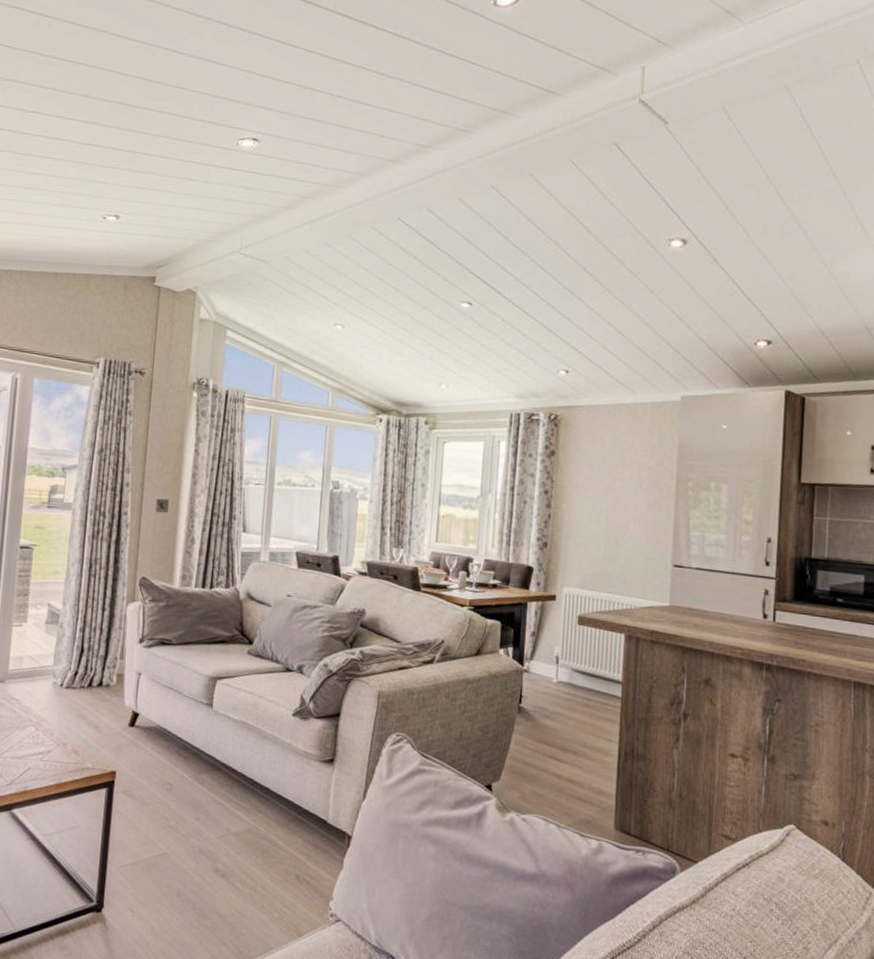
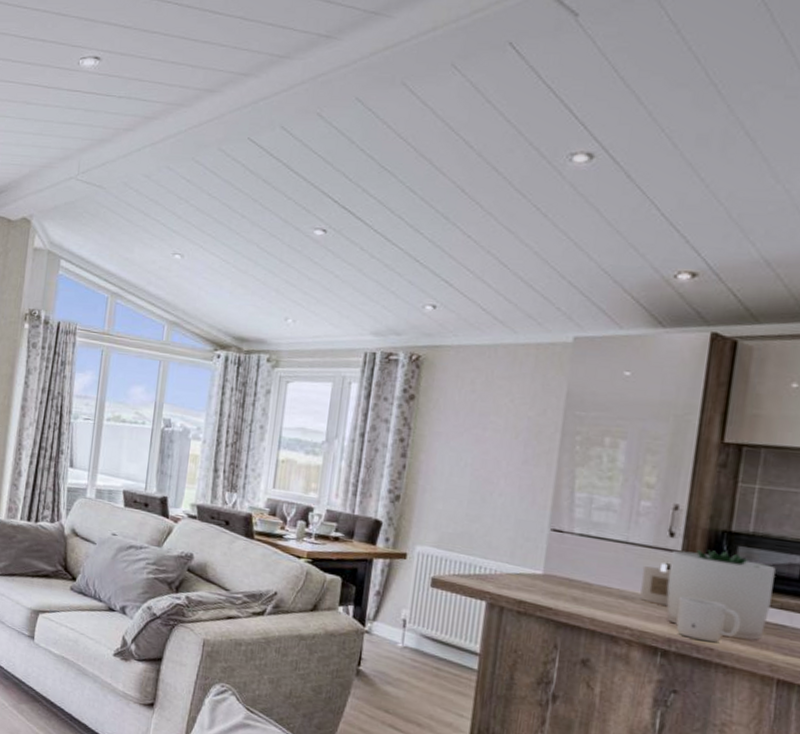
candle: none [746,589,769,626] -> present [640,563,670,606]
planter: none [766,575,846,650] -> present [666,550,776,641]
mug: none [775,616,824,655] -> present [675,596,742,643]

